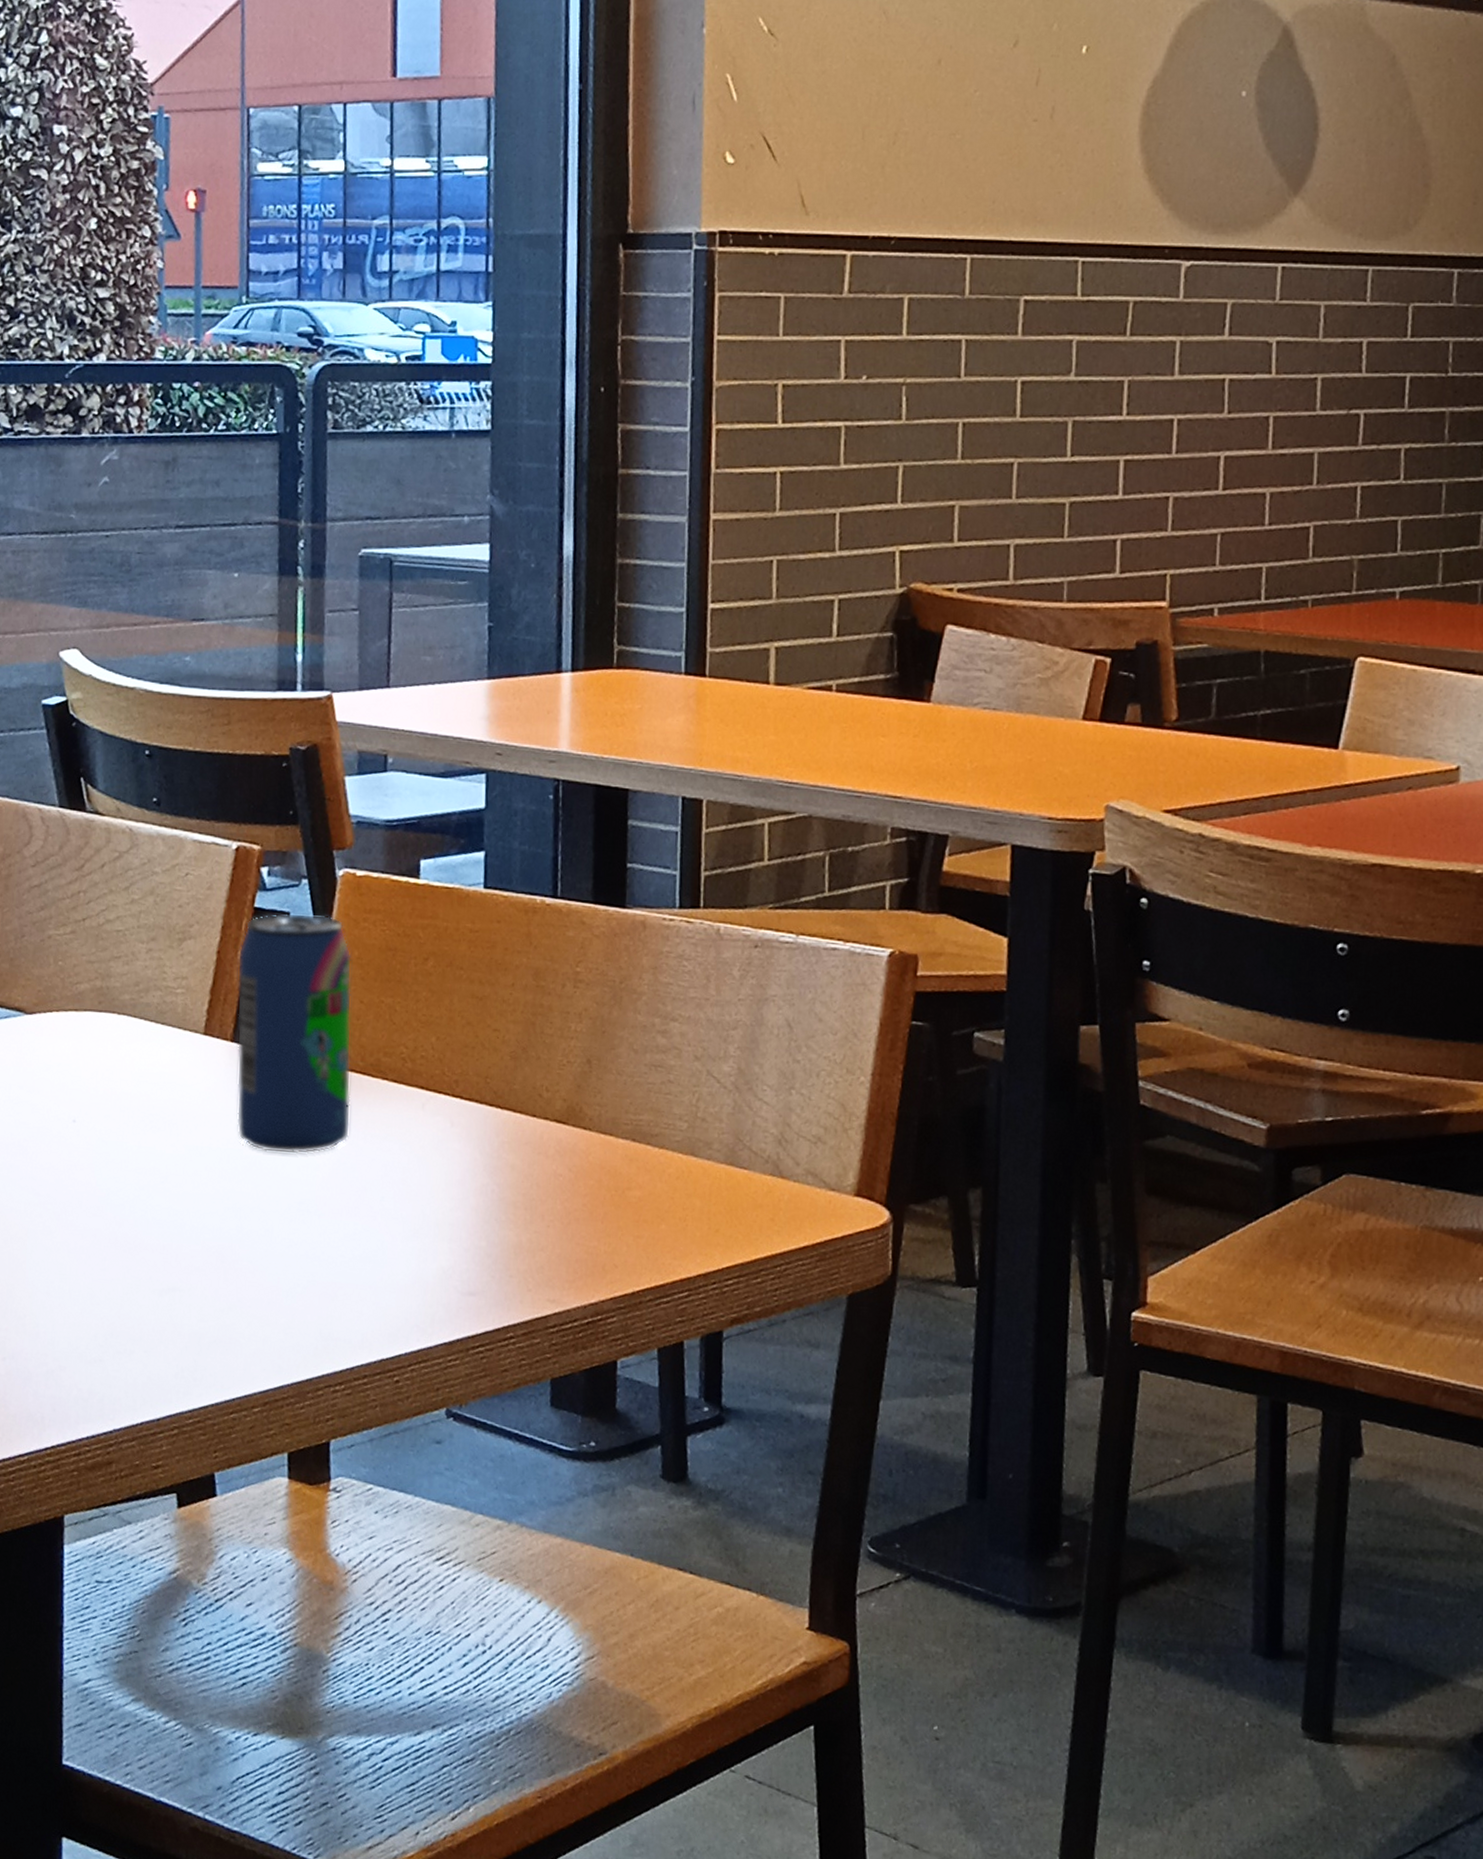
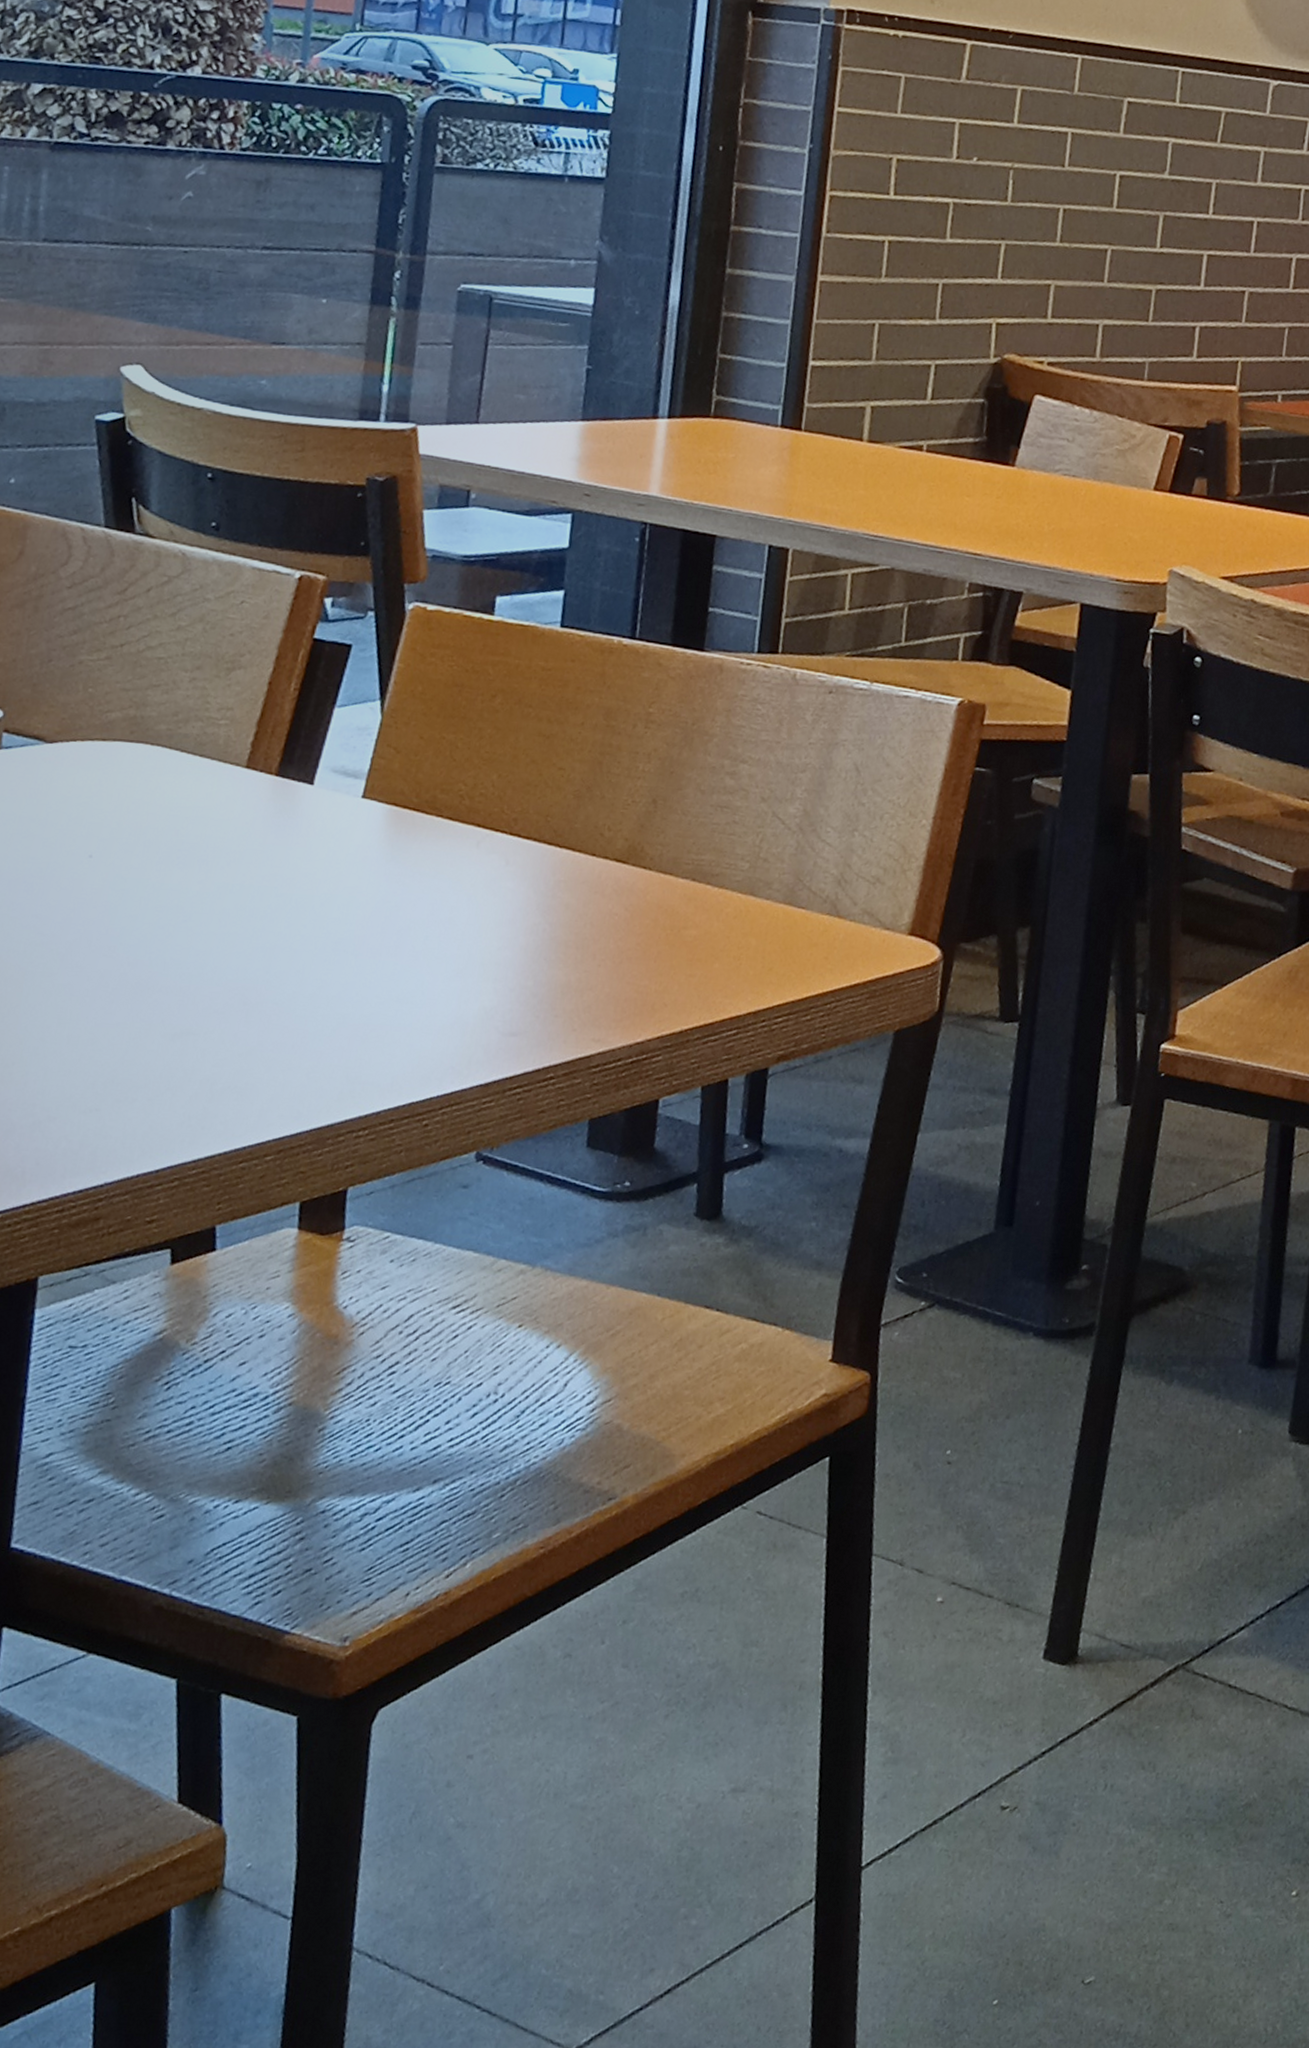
beverage can: present [236,912,352,1155] -> none [274,645,415,893]

